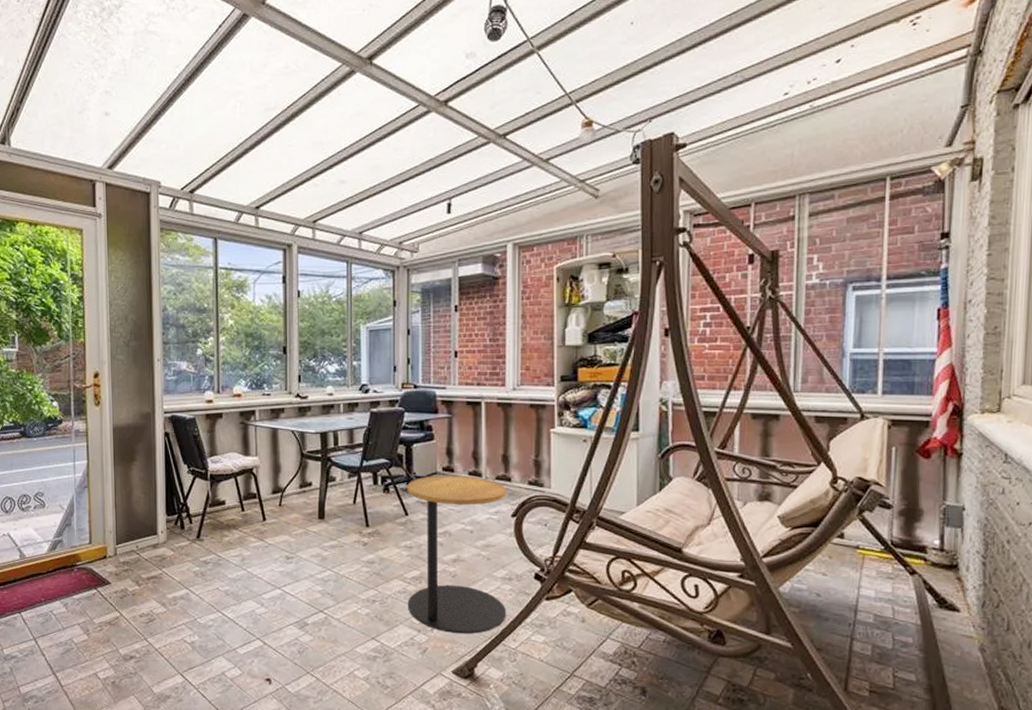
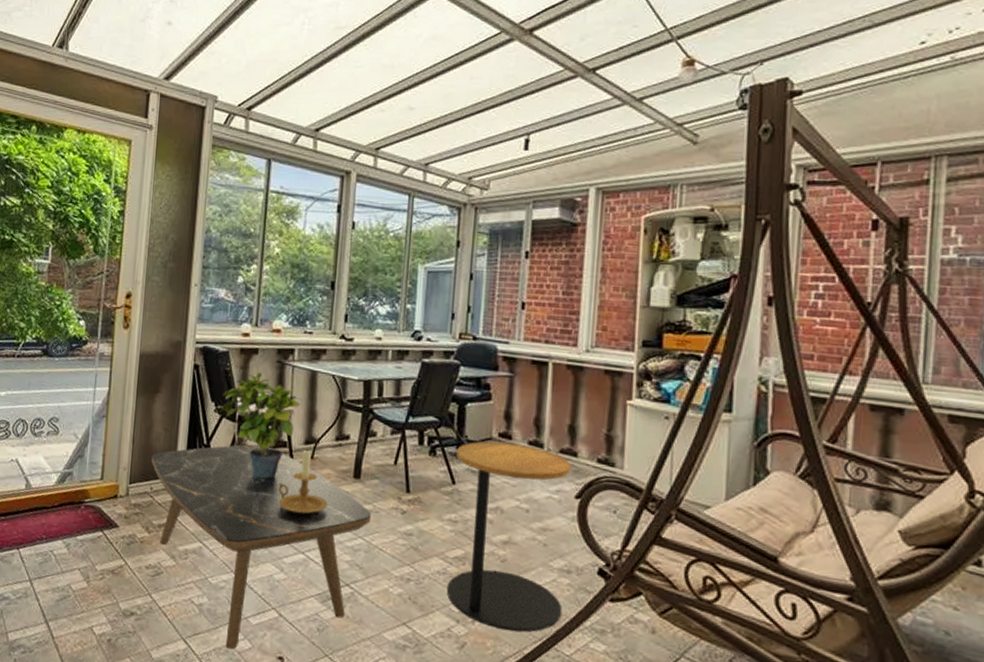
coffee table: none [134,498,337,678] -> present [151,443,371,650]
potted plant: none [192,433,265,528] -> present [219,371,301,479]
candle holder: none [252,497,298,555] -> present [278,448,328,515]

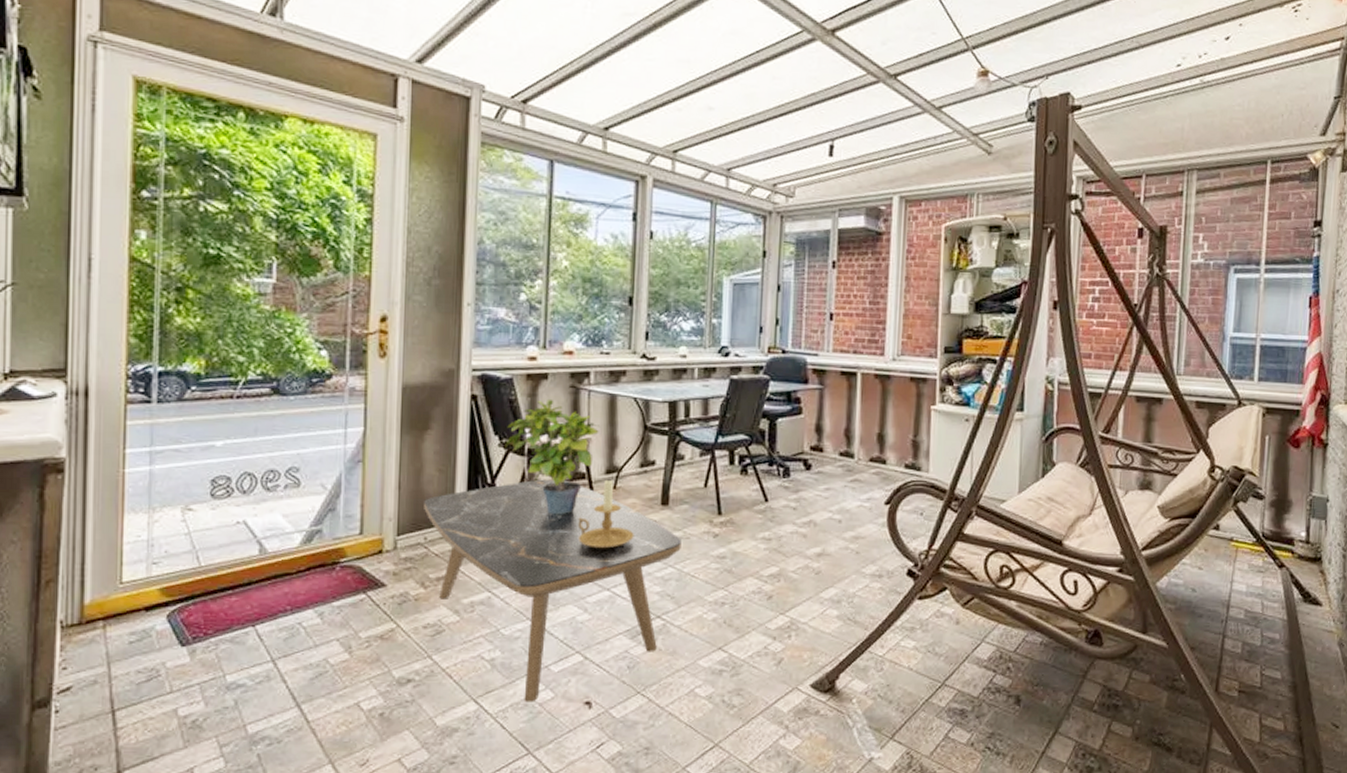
side table: present [446,441,572,632] -> none [762,455,881,640]

